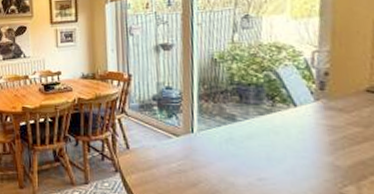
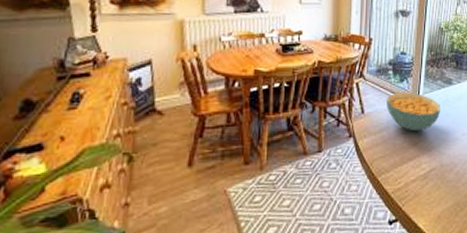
cereal bowl: none [154,129,224,172] -> present [387,92,441,132]

